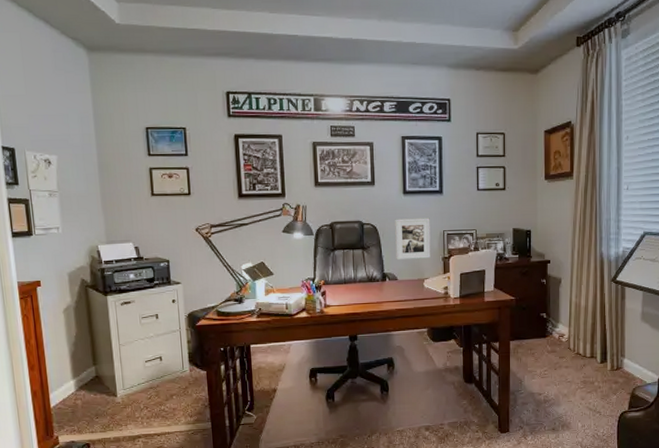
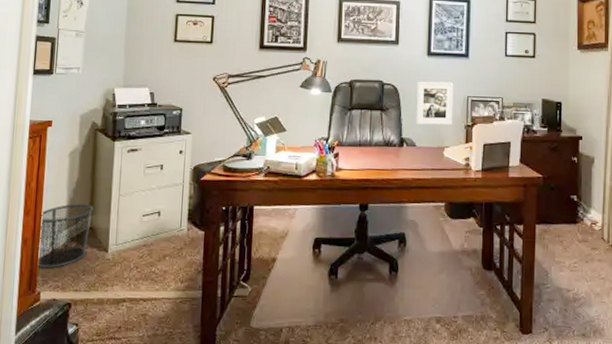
waste bin: none [45,355,96,416] -> present [36,204,93,269]

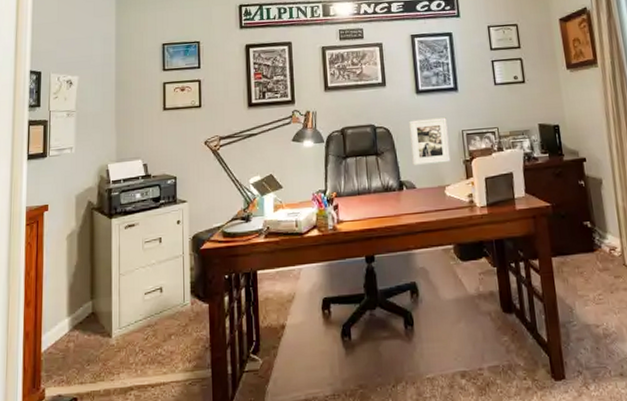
waste bin: present [36,204,93,269] -> none [40,288,94,362]

